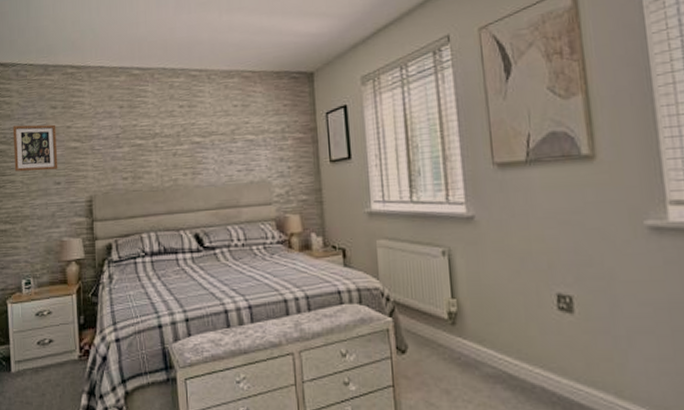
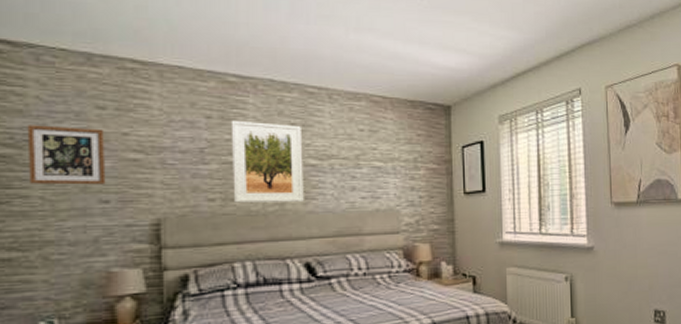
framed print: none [136,107,192,180] -> present [230,120,304,203]

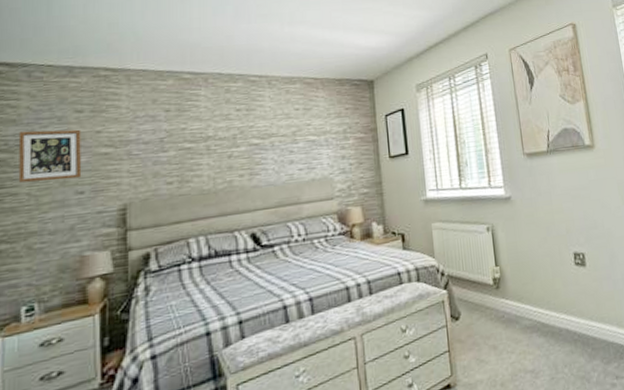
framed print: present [230,120,304,203] -> none [186,110,249,184]

